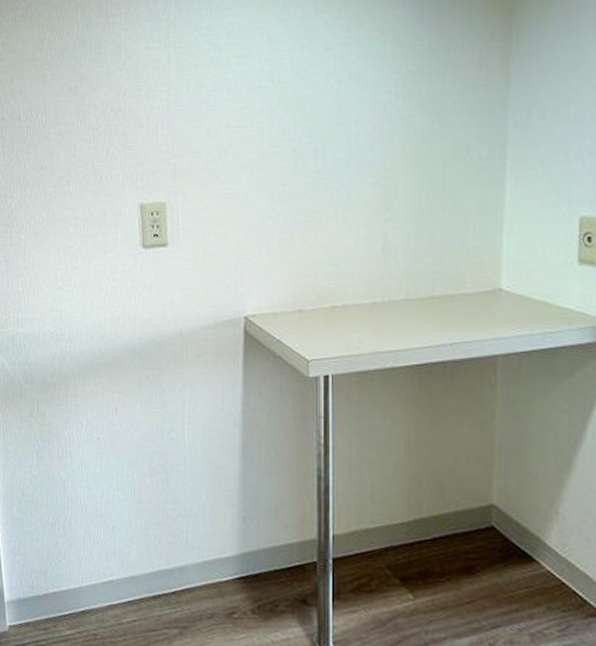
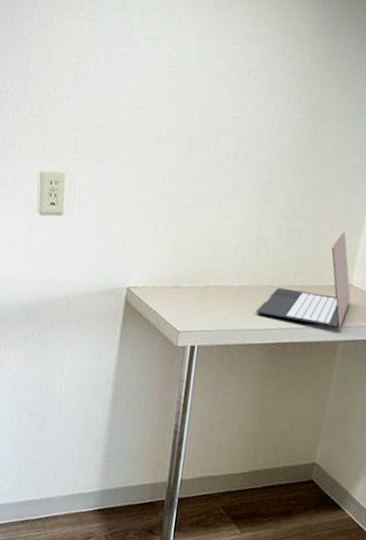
laptop: none [395,230,504,343] -> present [257,231,351,330]

